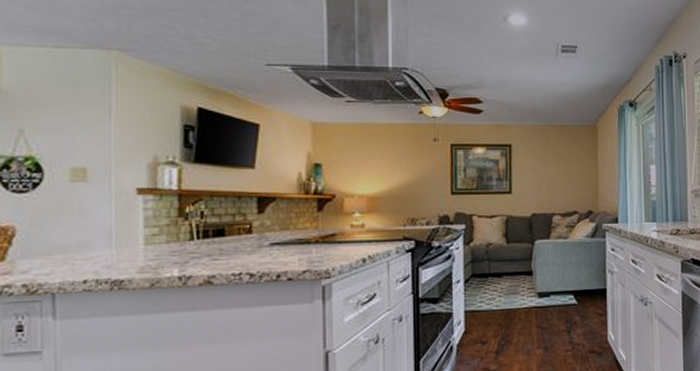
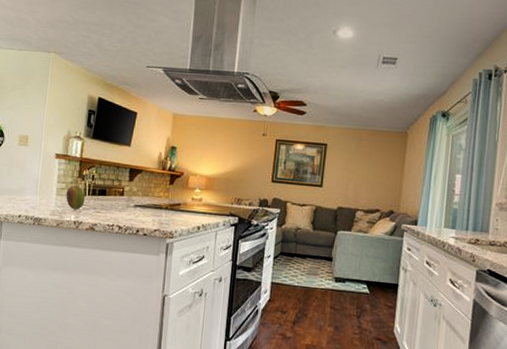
fruit: none [161,229,193,261] -> present [66,186,85,210]

